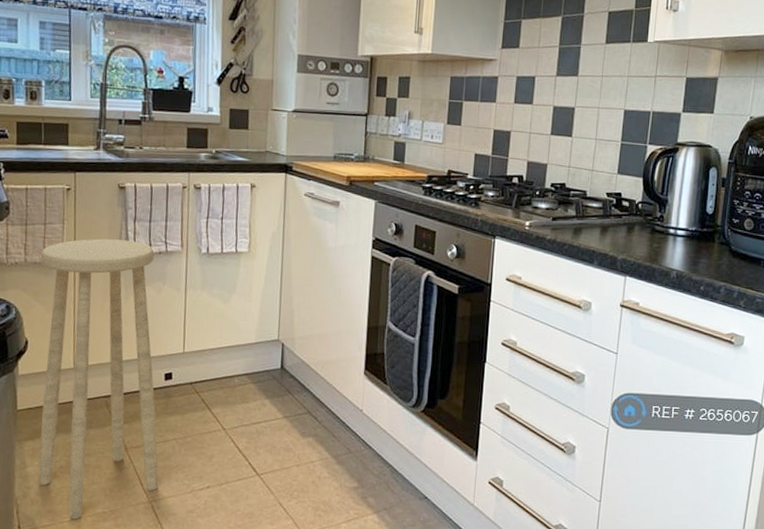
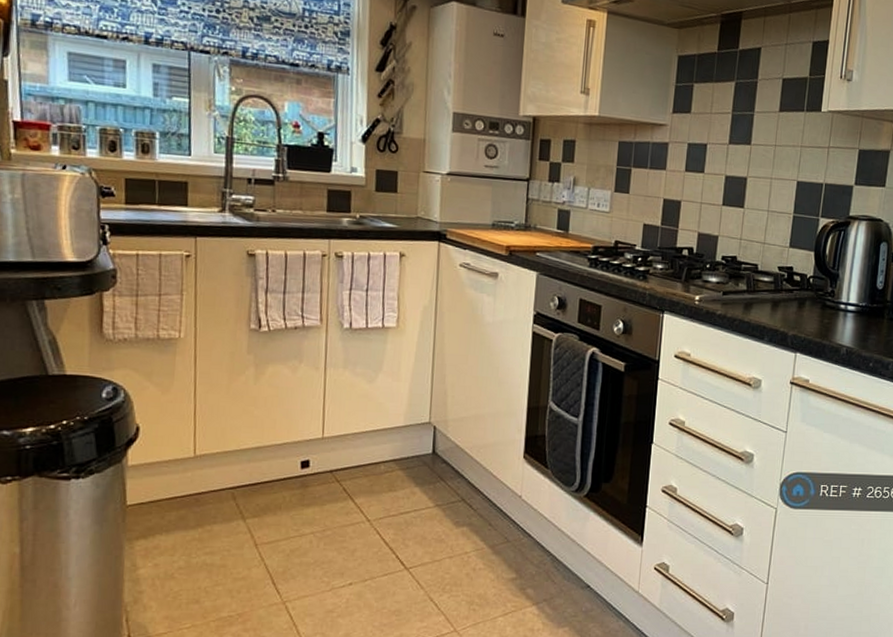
stool: present [38,238,158,519] -> none [152,312,293,624]

